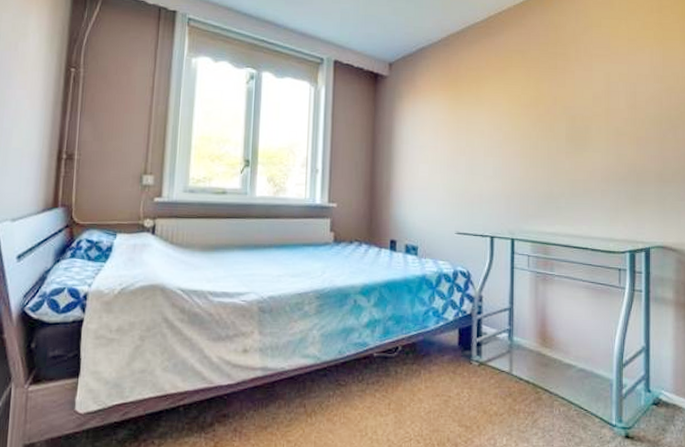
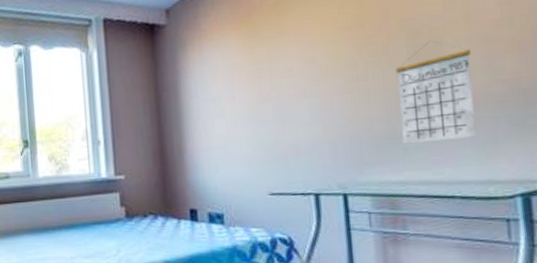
calendar: none [556,126,608,205] -> present [395,40,477,144]

